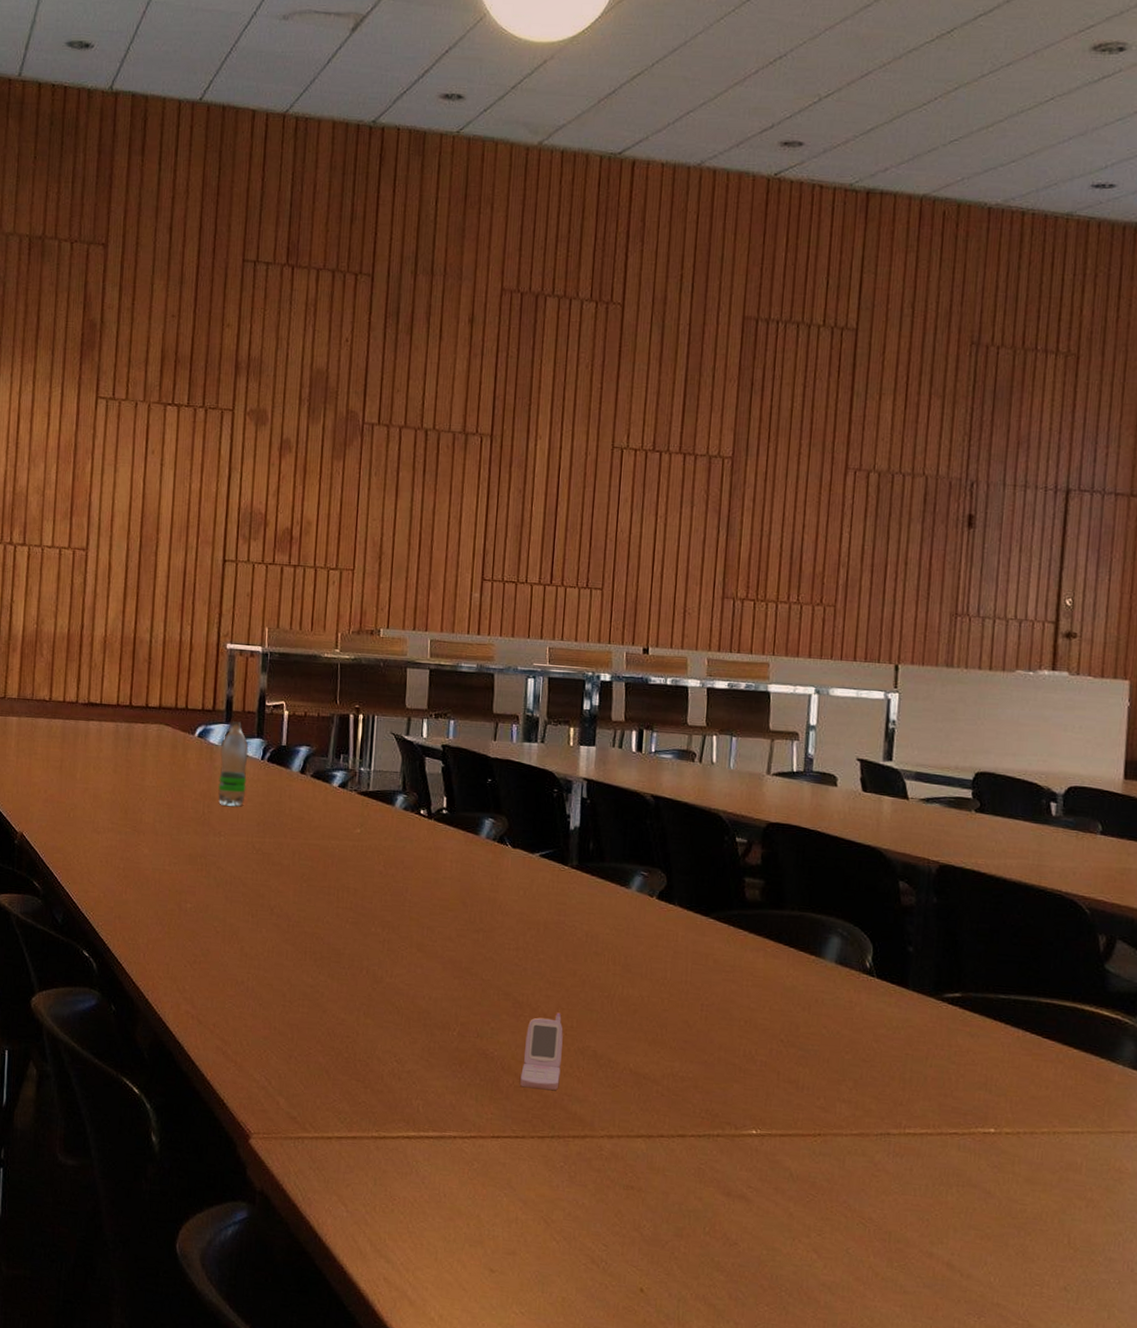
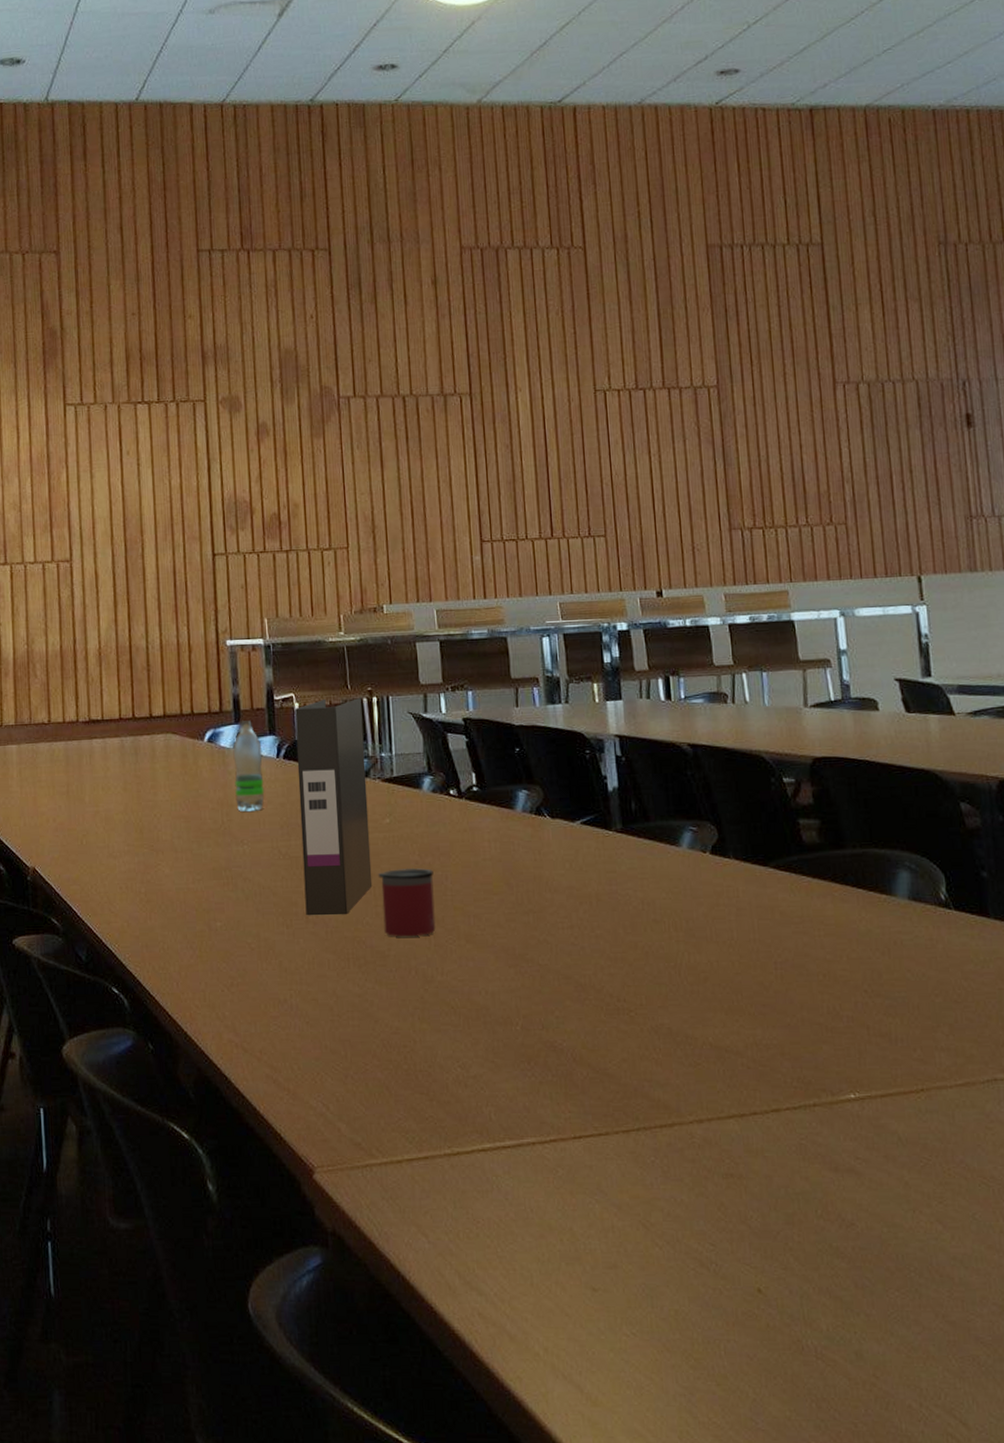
binder: none [271,711,348,911] -> present [295,698,373,915]
beverage cup: none [342,876,395,940] -> present [378,867,436,937]
cellular telephone: present [520,1012,563,1091] -> none [594,990,637,1078]

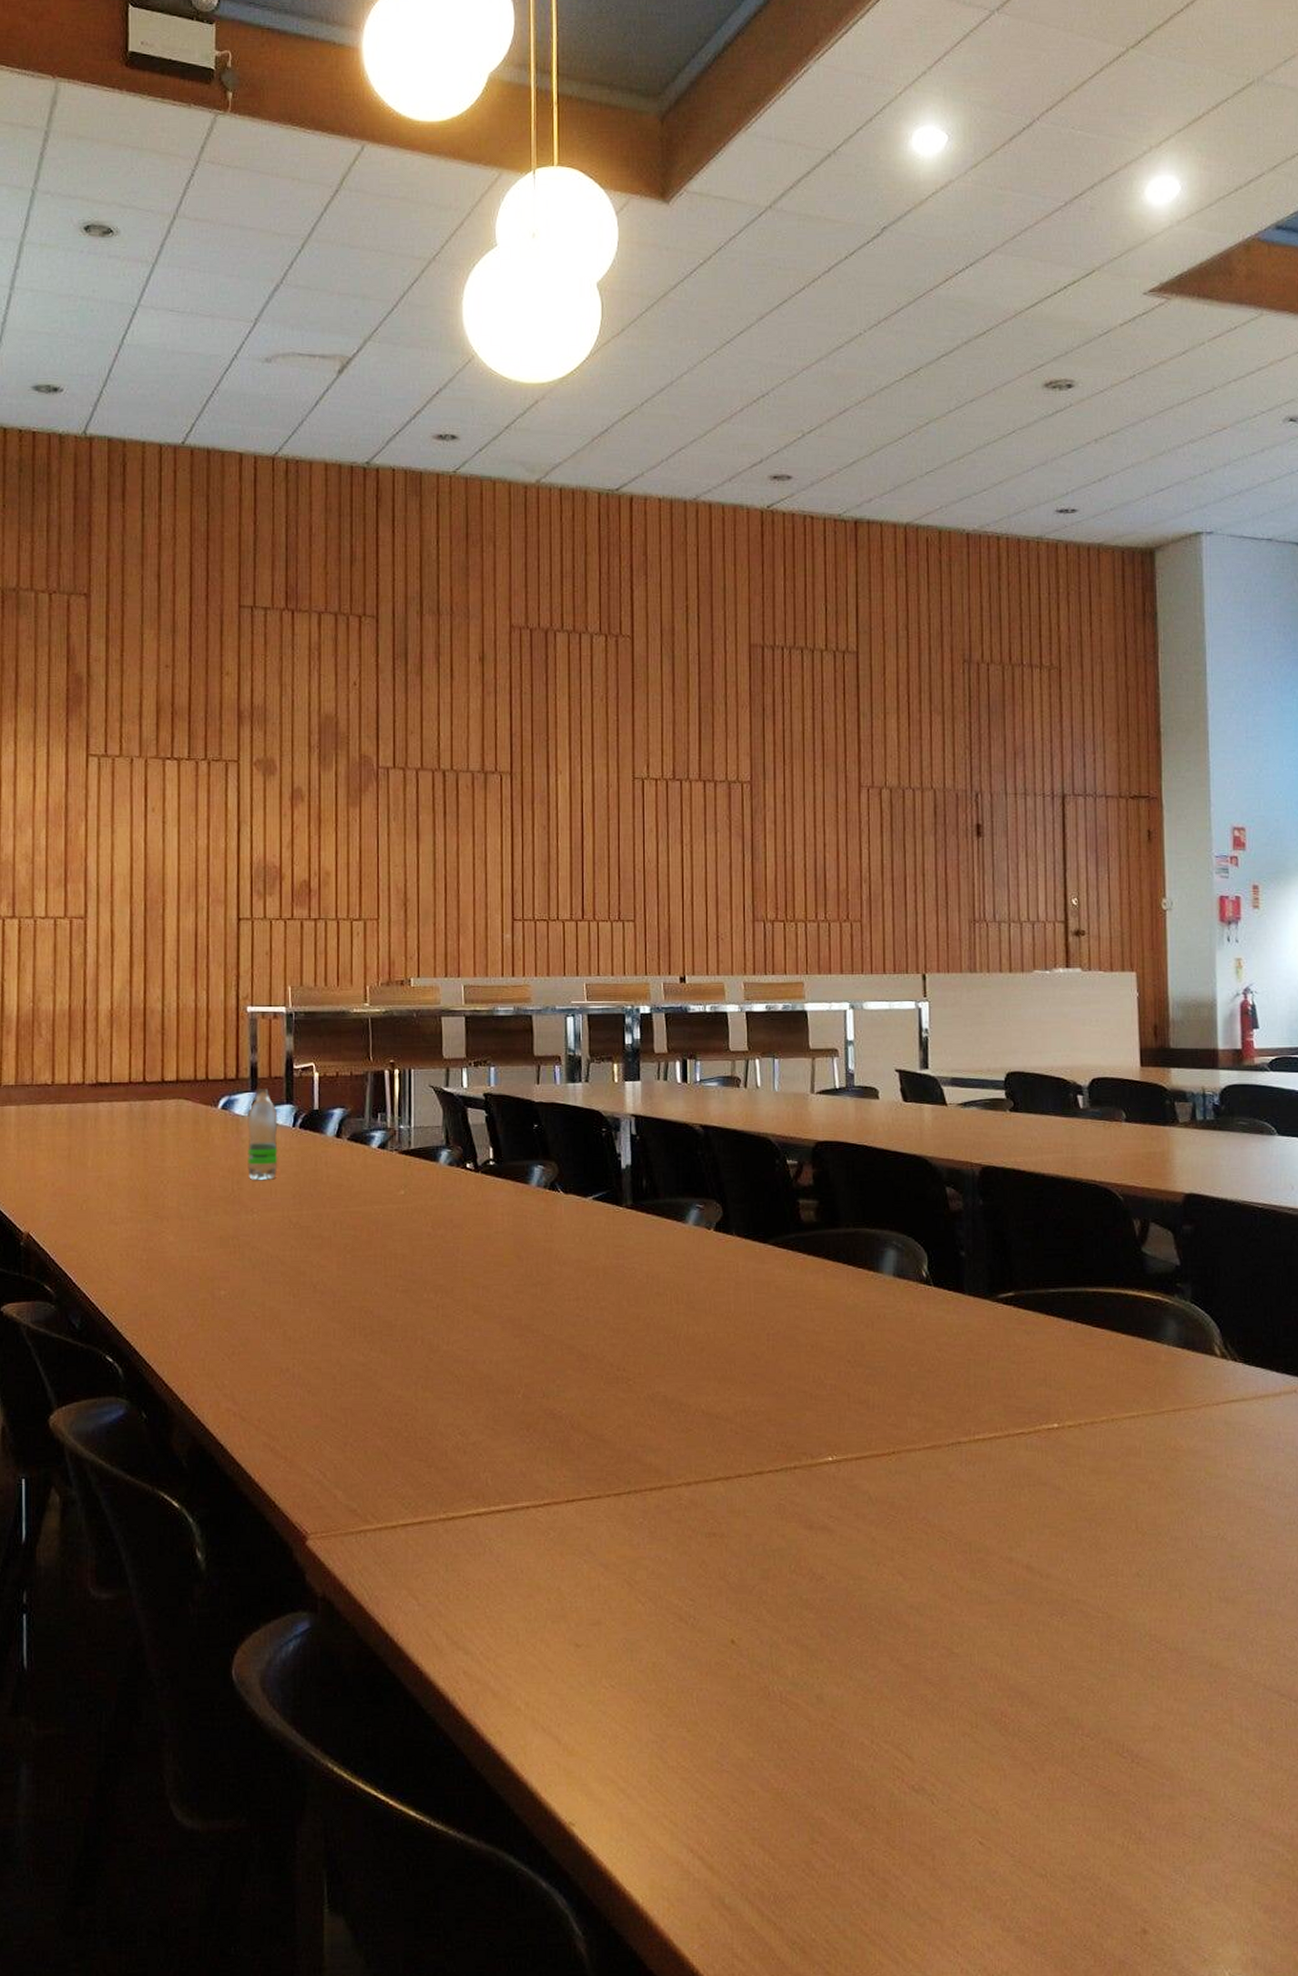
binder: present [295,698,373,915] -> none [313,1070,383,1284]
beverage cup: present [378,867,436,937] -> none [390,1239,445,1307]

